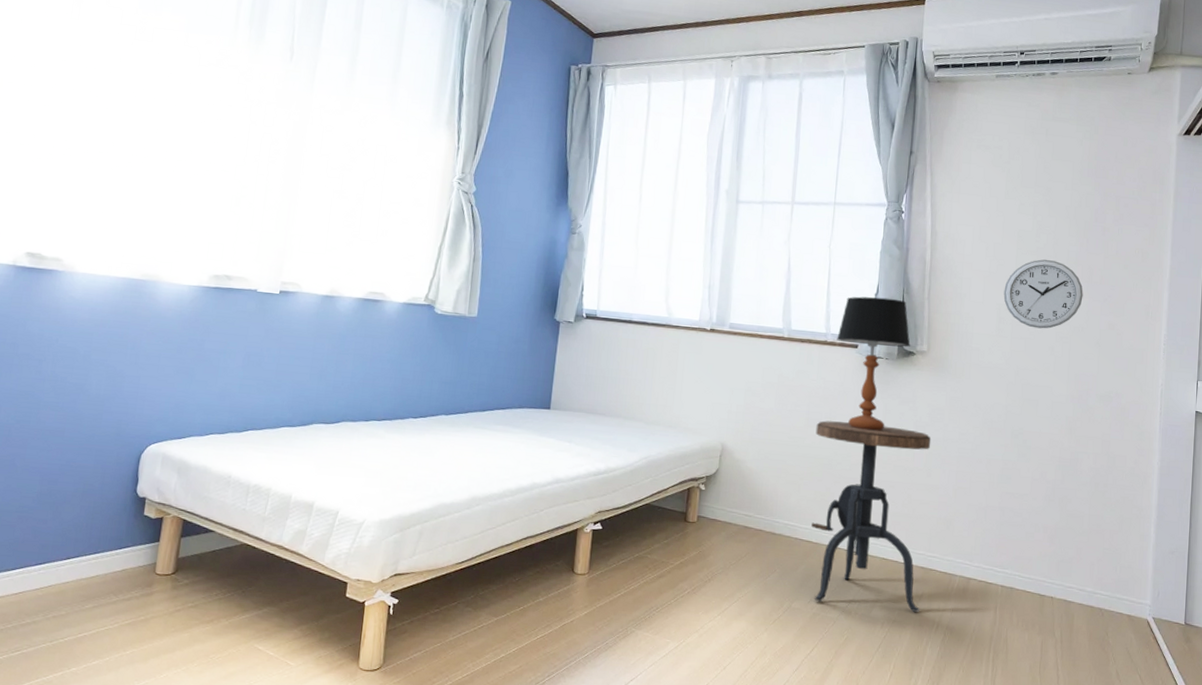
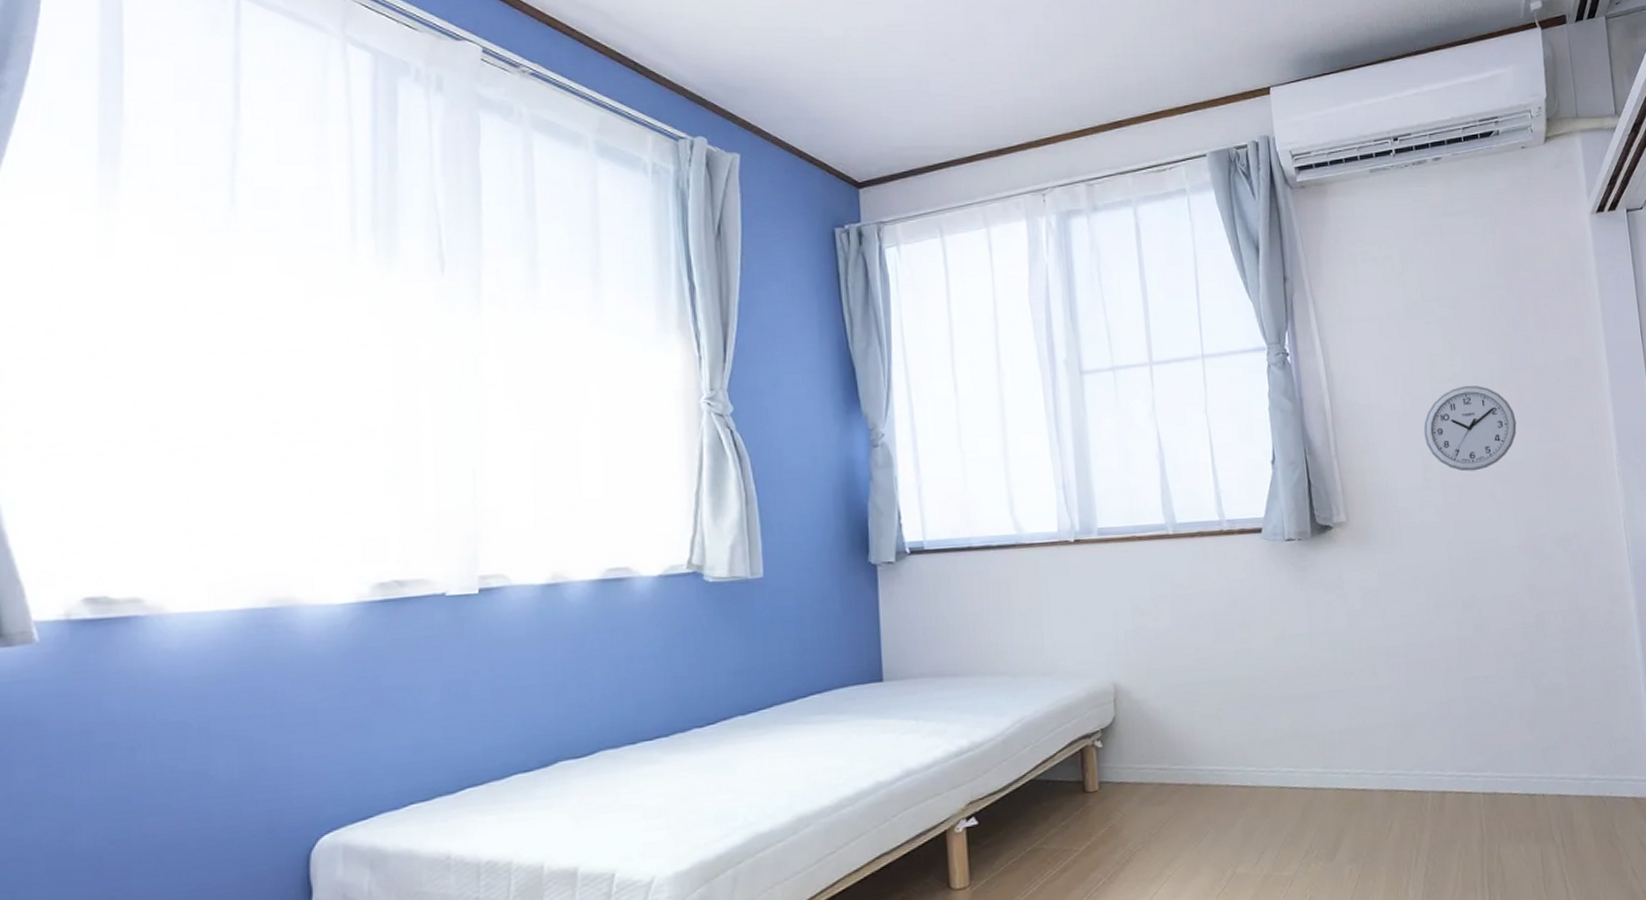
side table: present [811,420,932,612] -> none [1227,622,1393,860]
table lamp: present [836,296,910,431] -> none [1234,463,1325,634]

